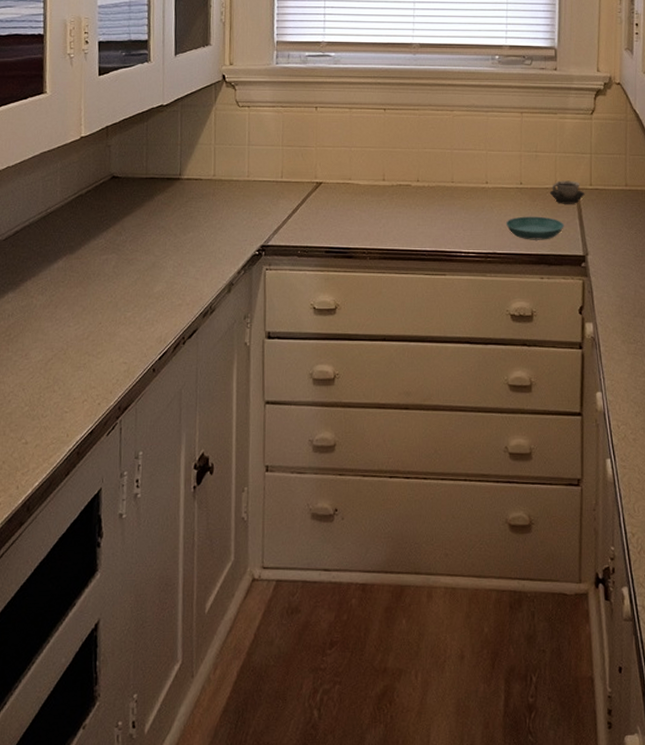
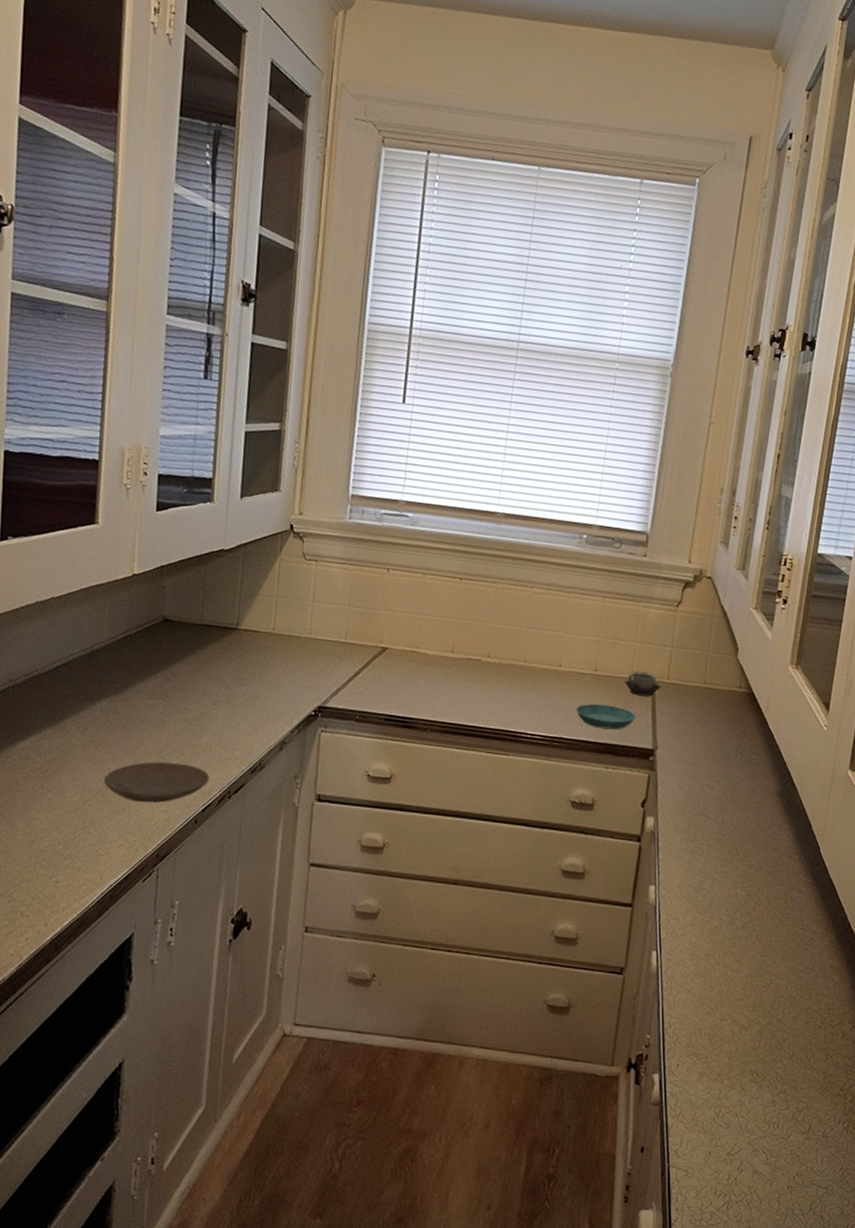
plate: none [64,314,164,357] -> present [103,761,210,803]

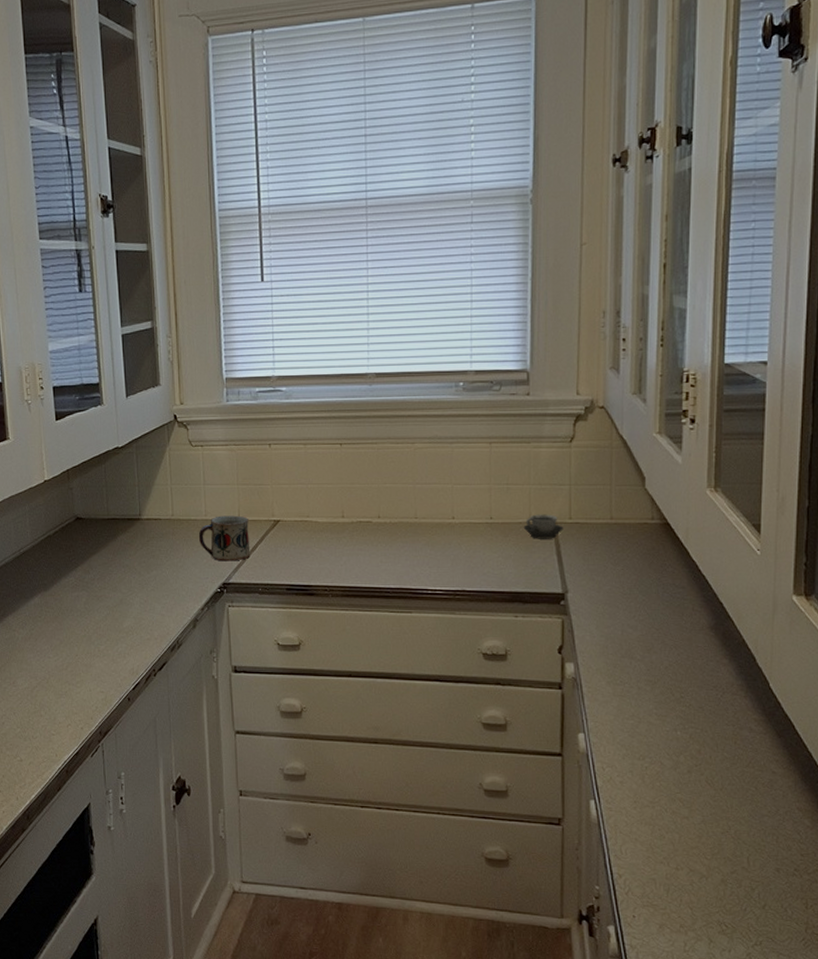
plate: present [103,761,210,803] -> none [46,647,135,686]
mug: none [298,635,355,685] -> present [198,515,251,561]
saucer: present [576,703,636,730] -> none [476,552,540,577]

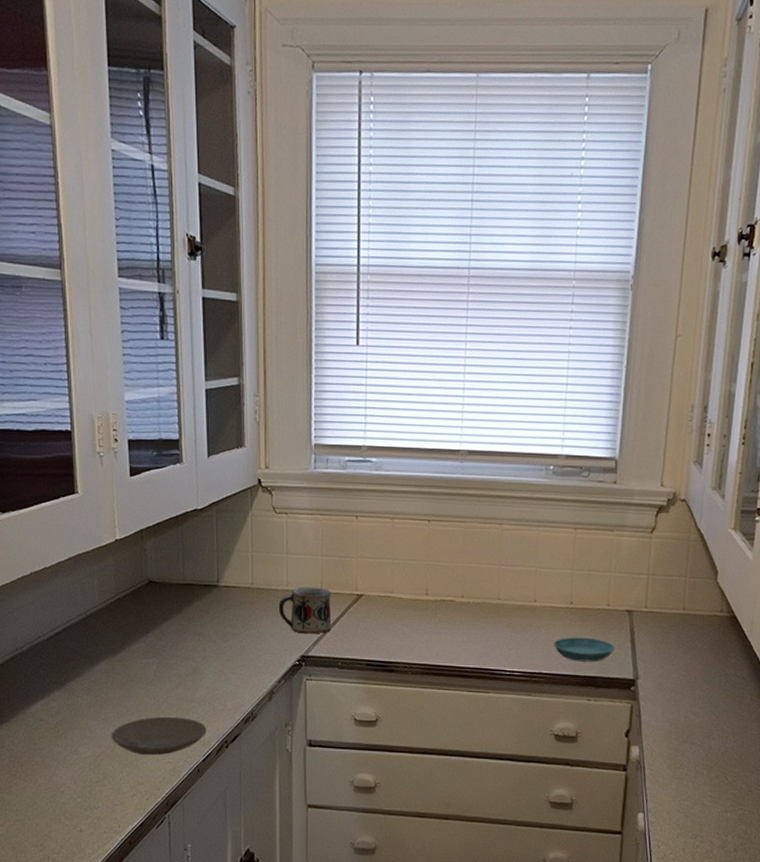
plate: none [46,647,135,686] -> present [111,716,207,756]
saucer: none [476,552,540,577] -> present [554,637,615,662]
cup: present [523,514,564,539] -> none [601,601,639,627]

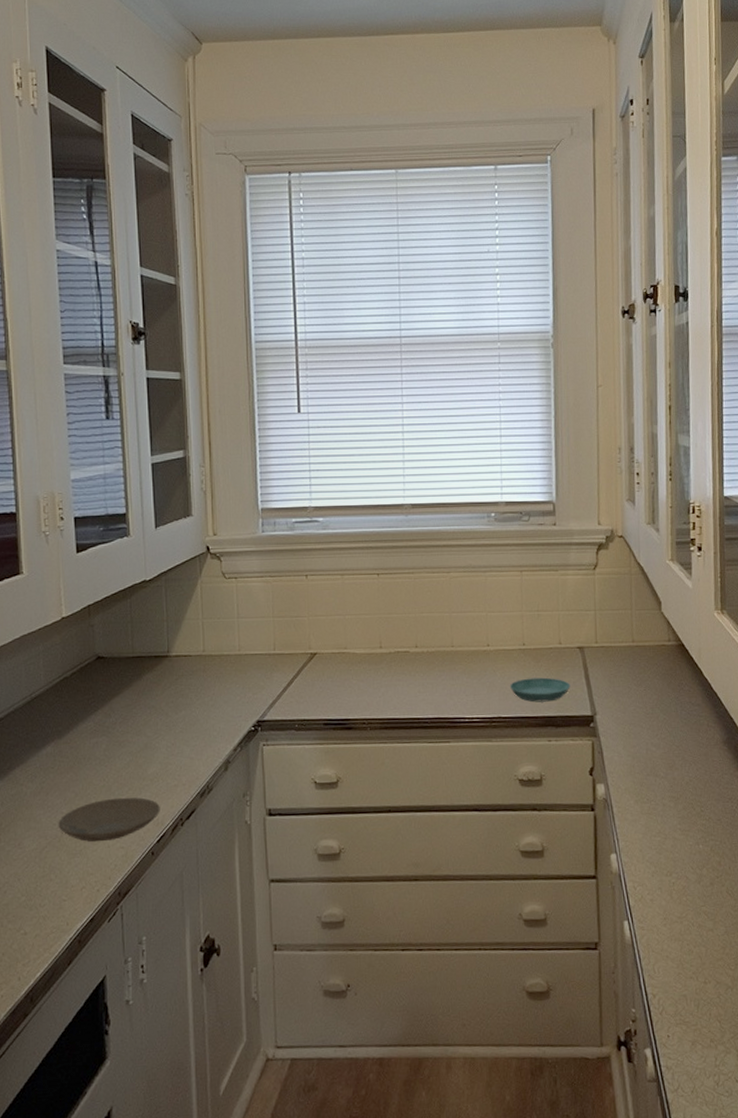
mug: present [278,587,332,634] -> none [231,649,286,698]

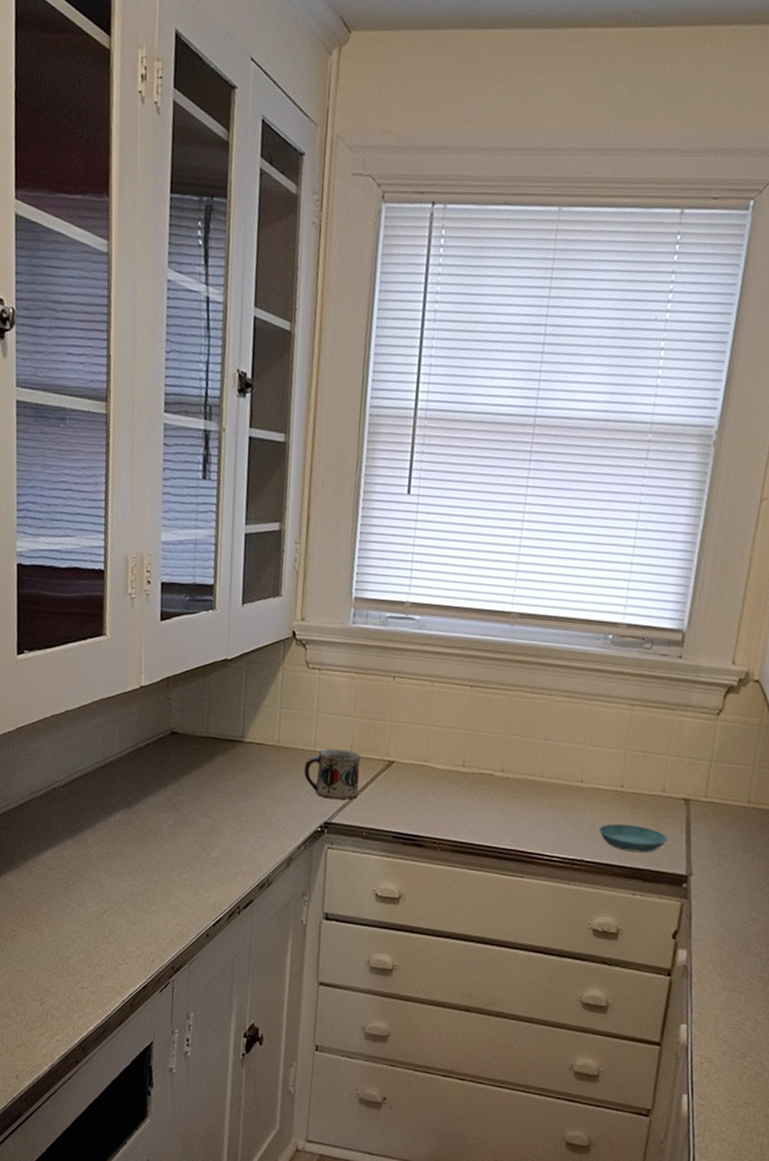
plate: present [58,797,160,843] -> none [120,875,219,916]
mug: none [231,649,286,698] -> present [304,748,361,800]

